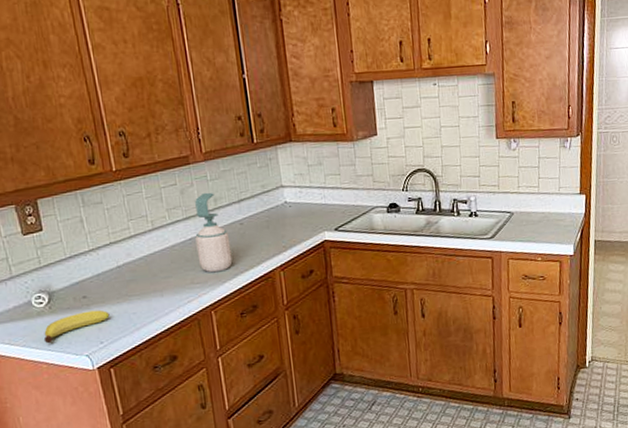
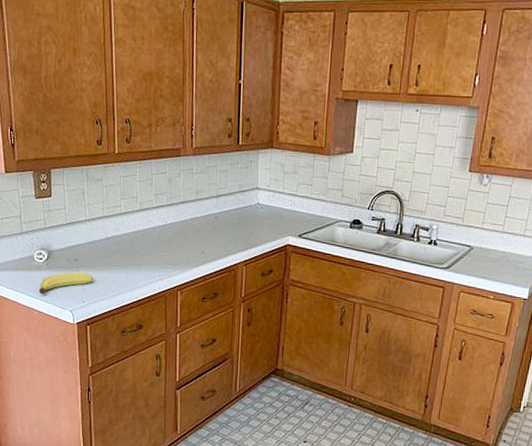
soap bottle: present [195,192,232,273] -> none [174,184,204,258]

